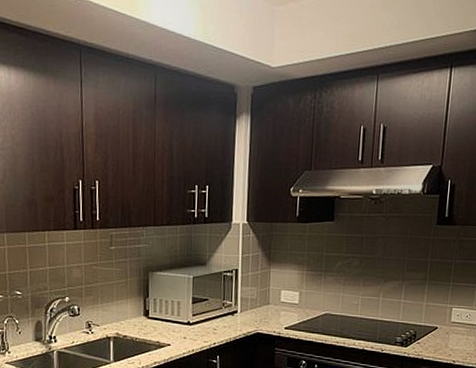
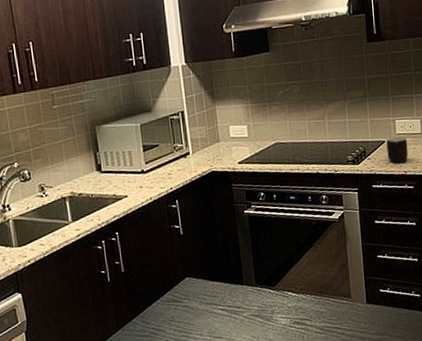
mug: none [438,325,461,352] -> present [386,137,408,164]

